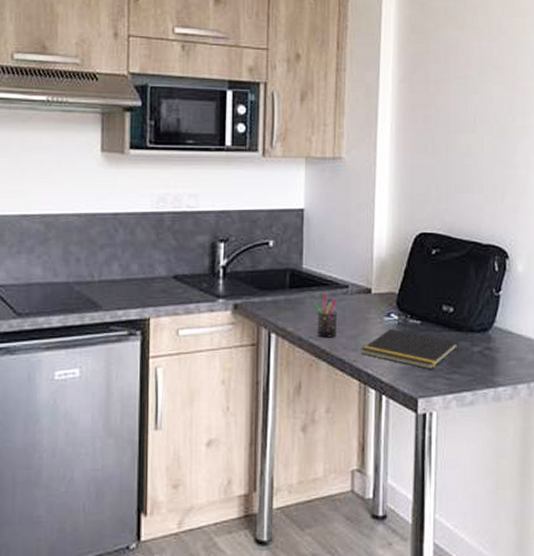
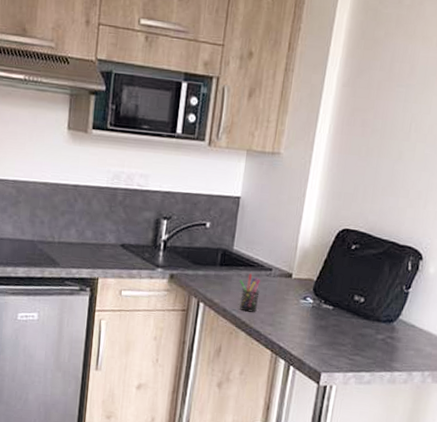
notepad: present [361,328,459,369] -> none [276,310,365,349]

